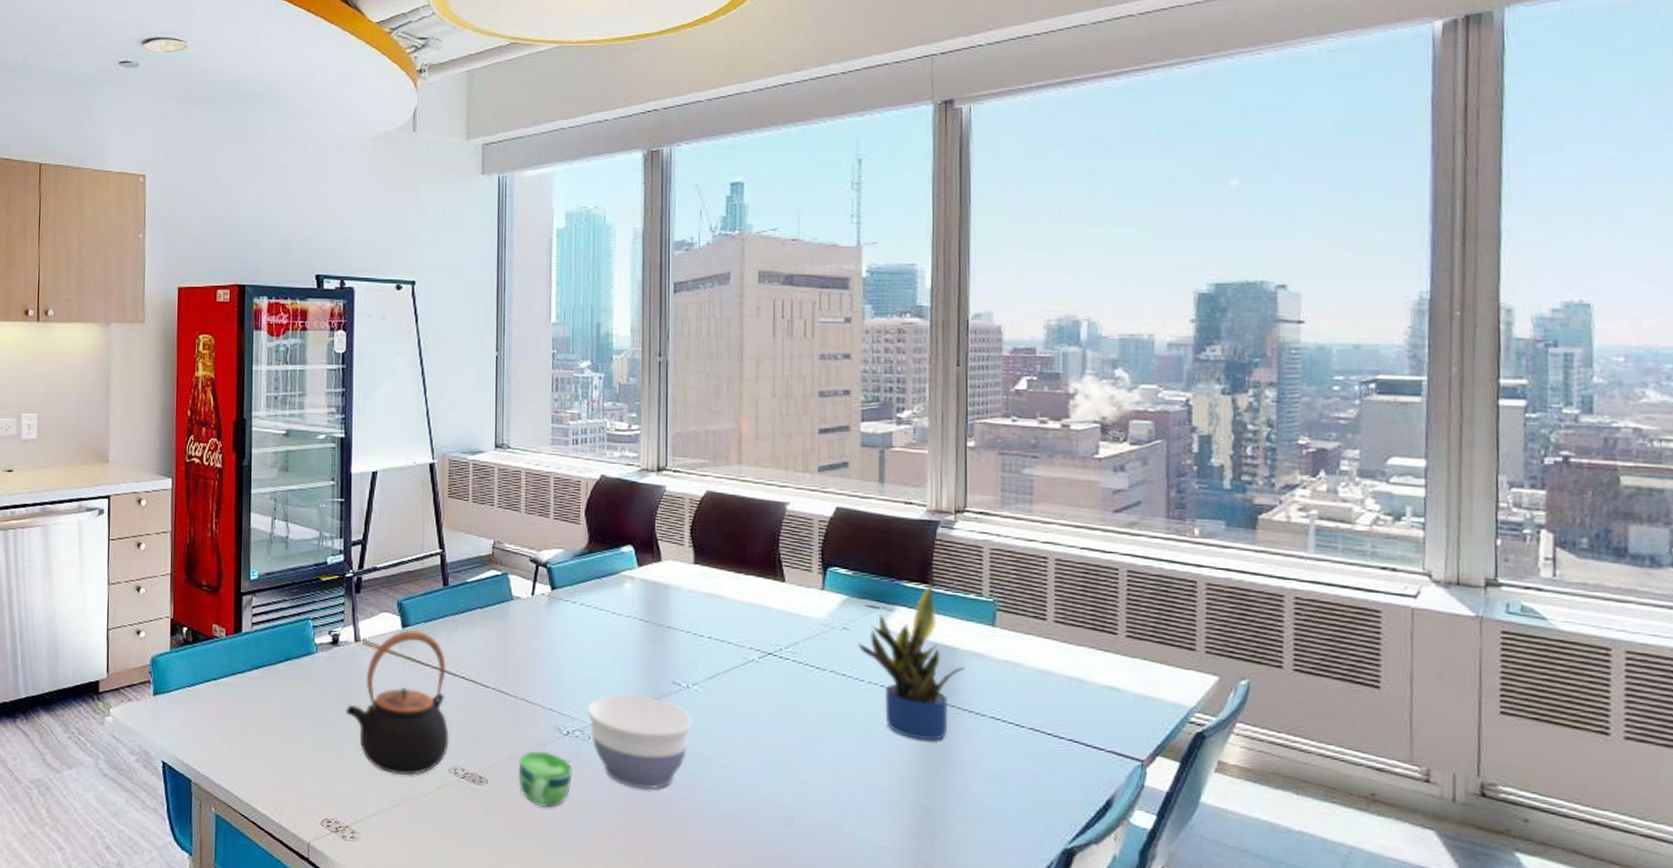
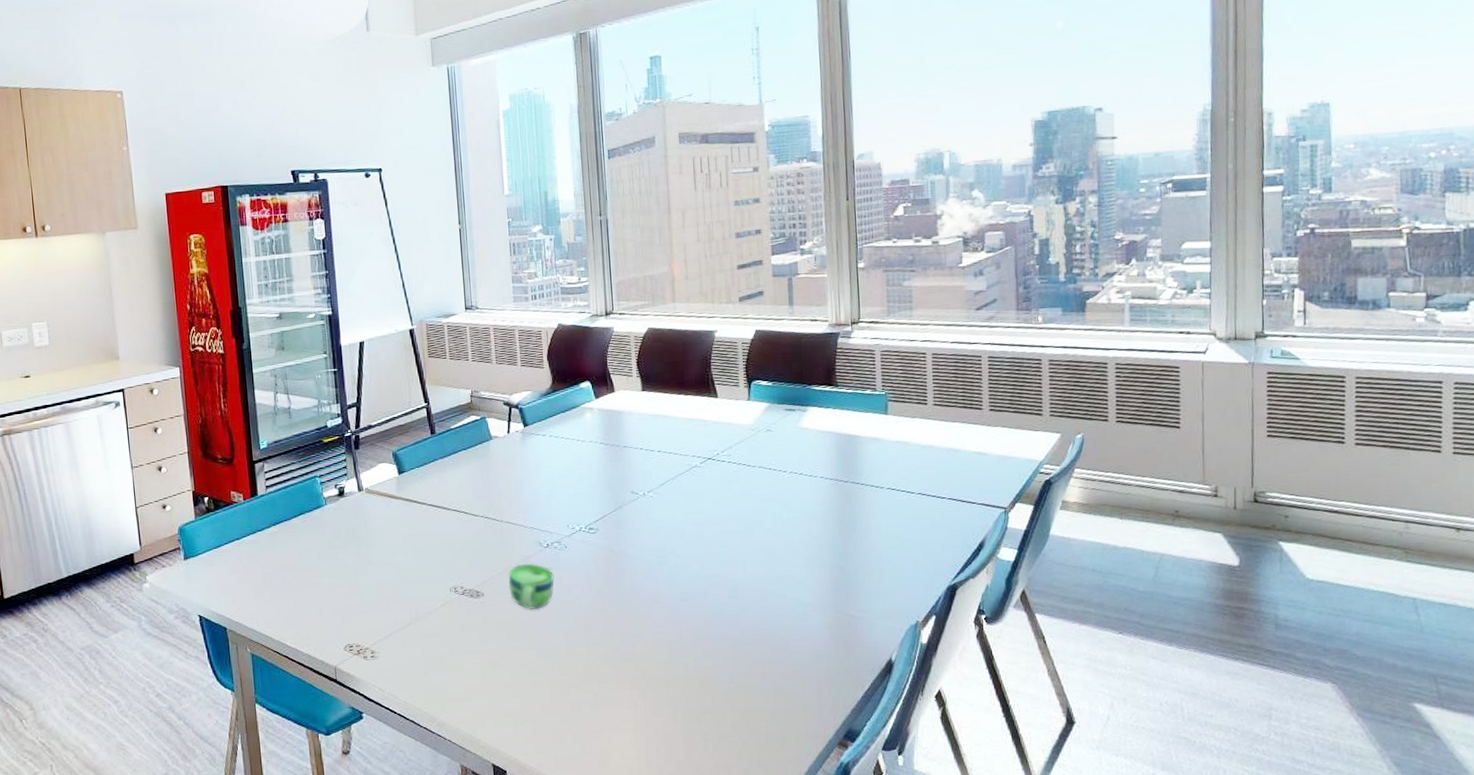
teapot: present [346,629,449,775] -> none [356,474,448,599]
bowl: present [586,694,693,789] -> none [561,506,650,583]
potted plant: present [858,582,965,742] -> none [780,383,866,515]

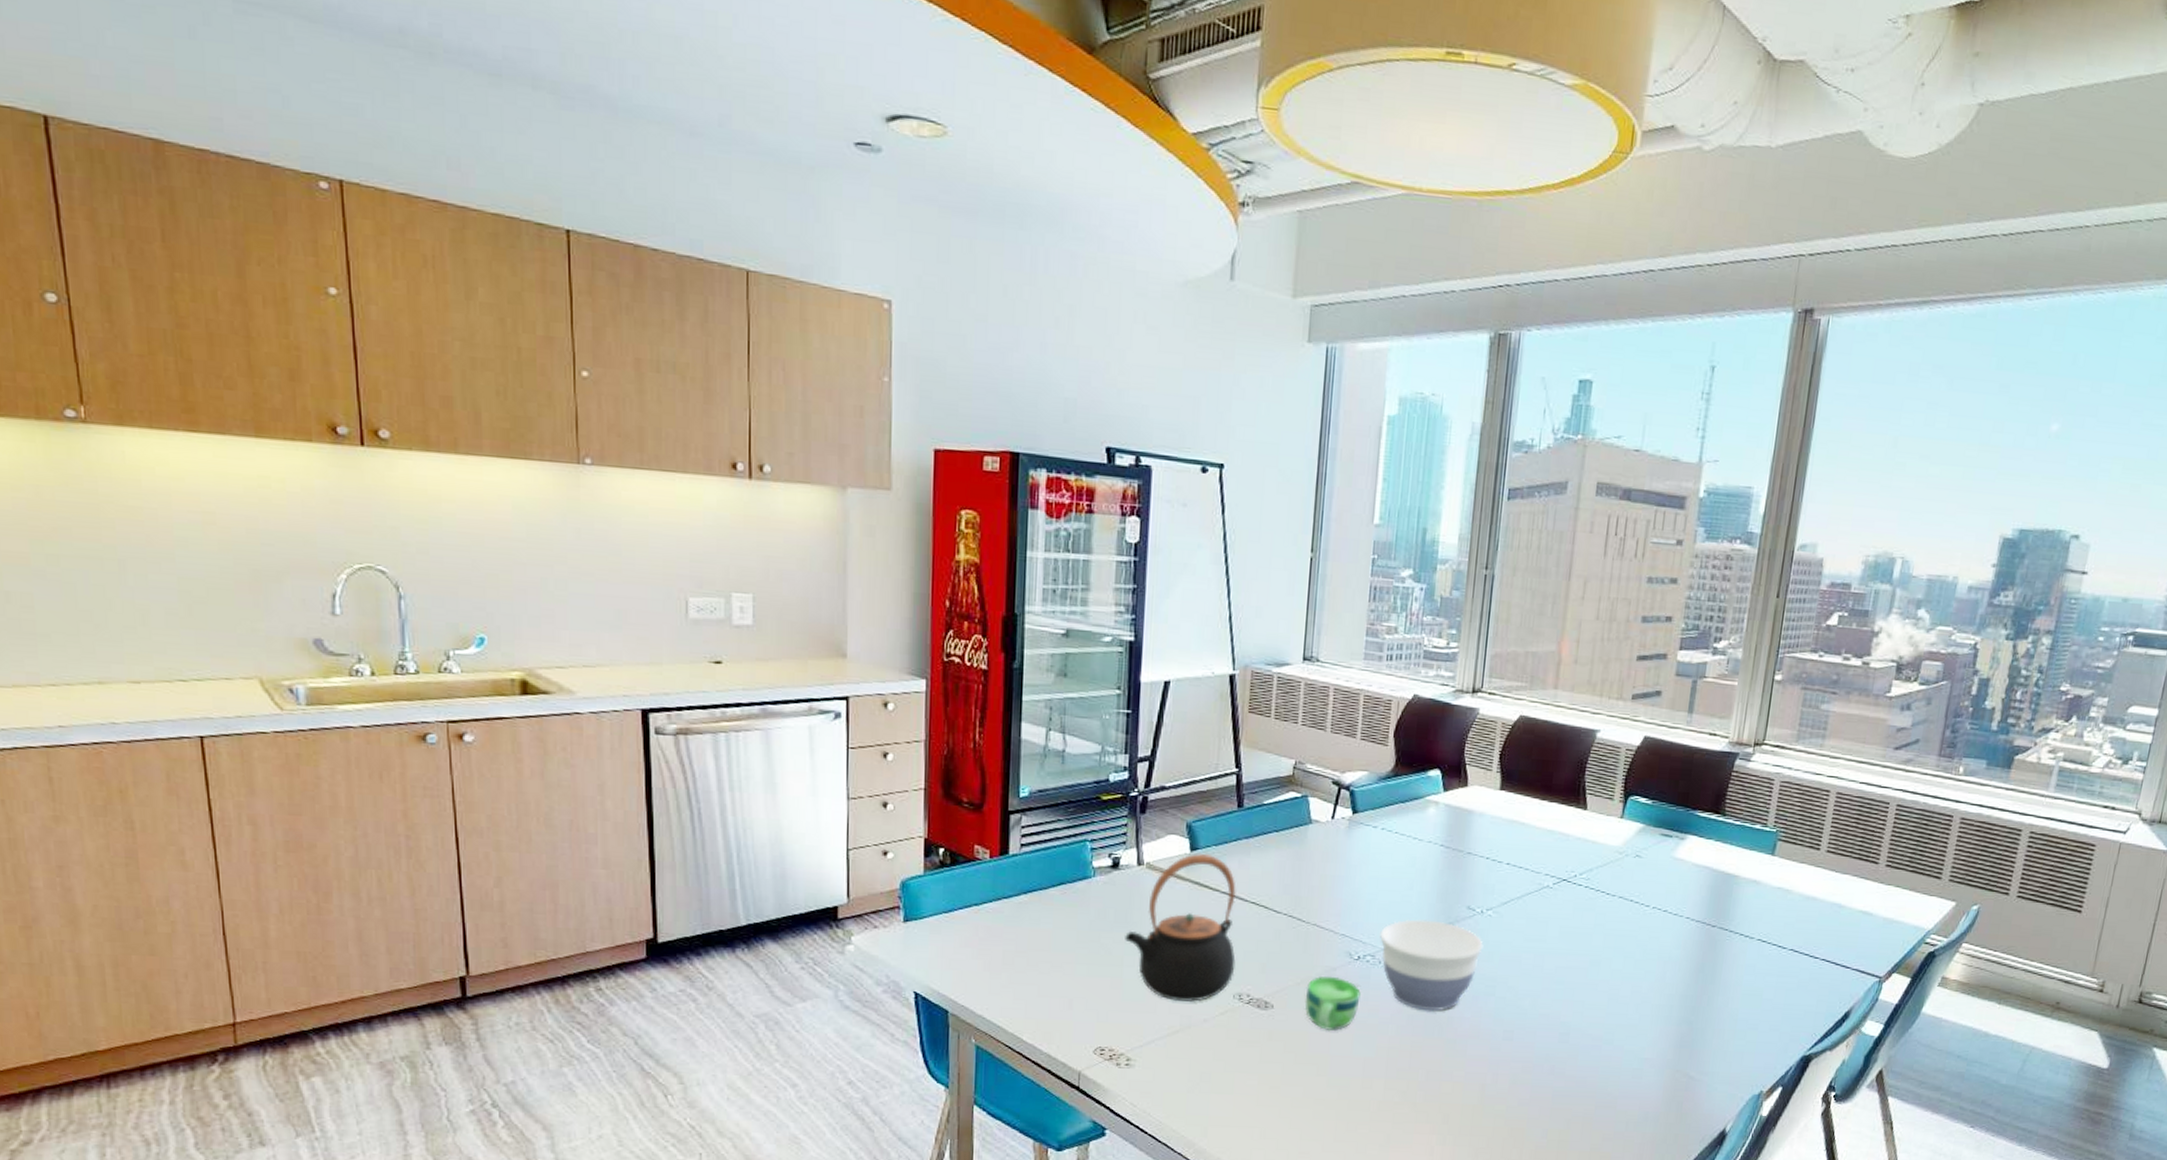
teapot: none [356,474,448,599] -> present [1125,853,1236,1002]
bowl: none [561,506,650,583] -> present [1379,919,1483,1010]

